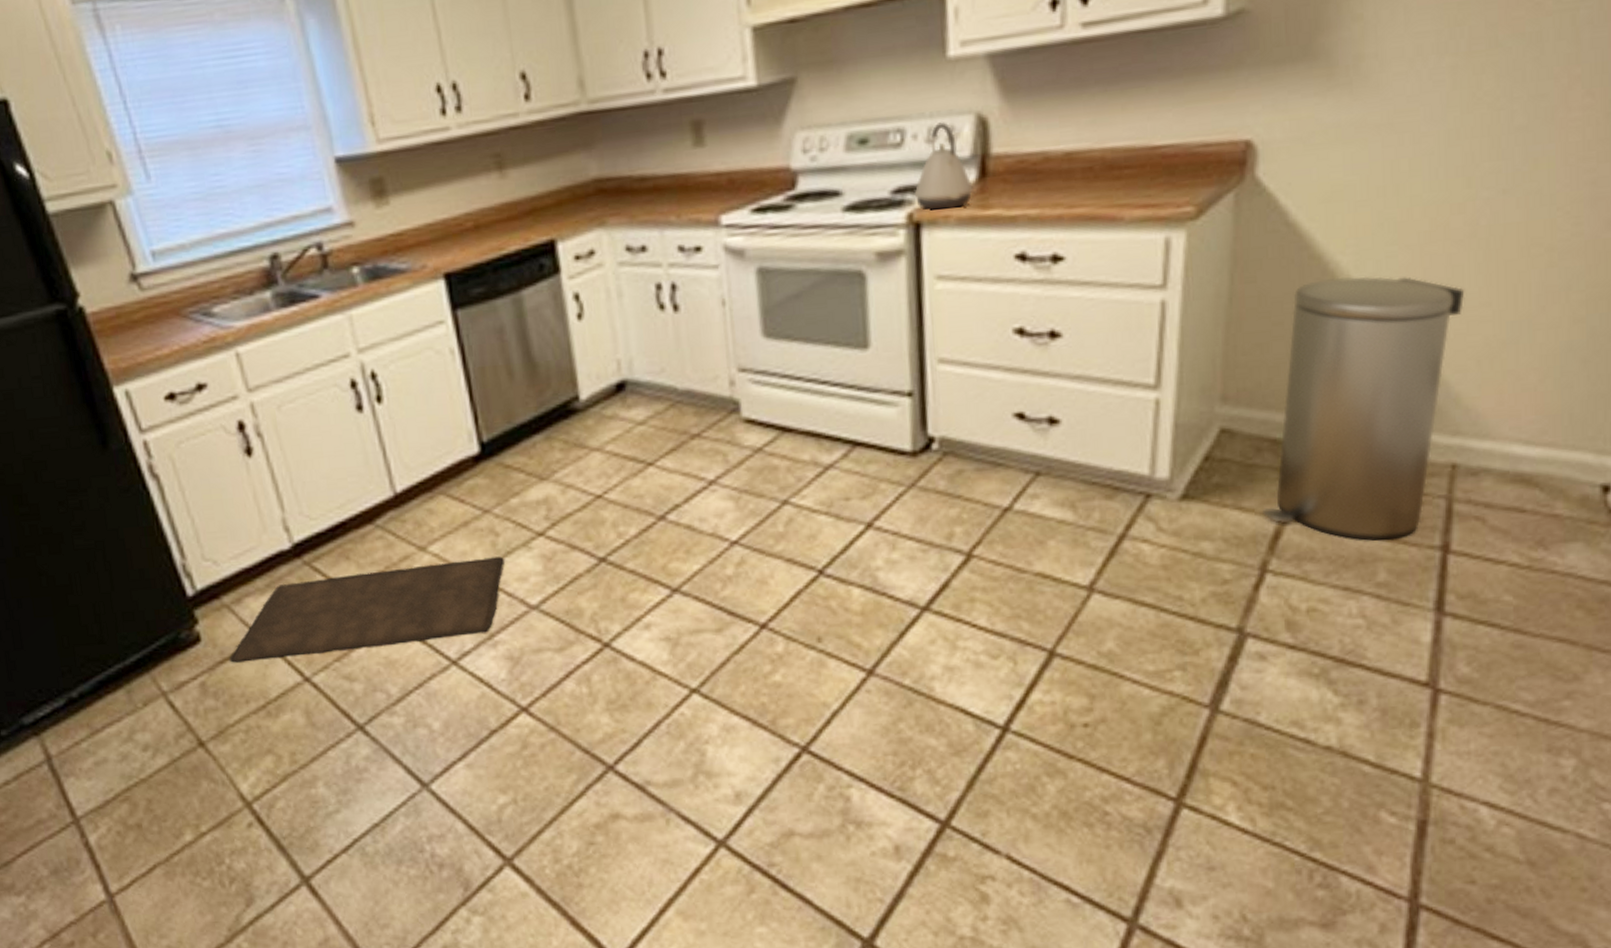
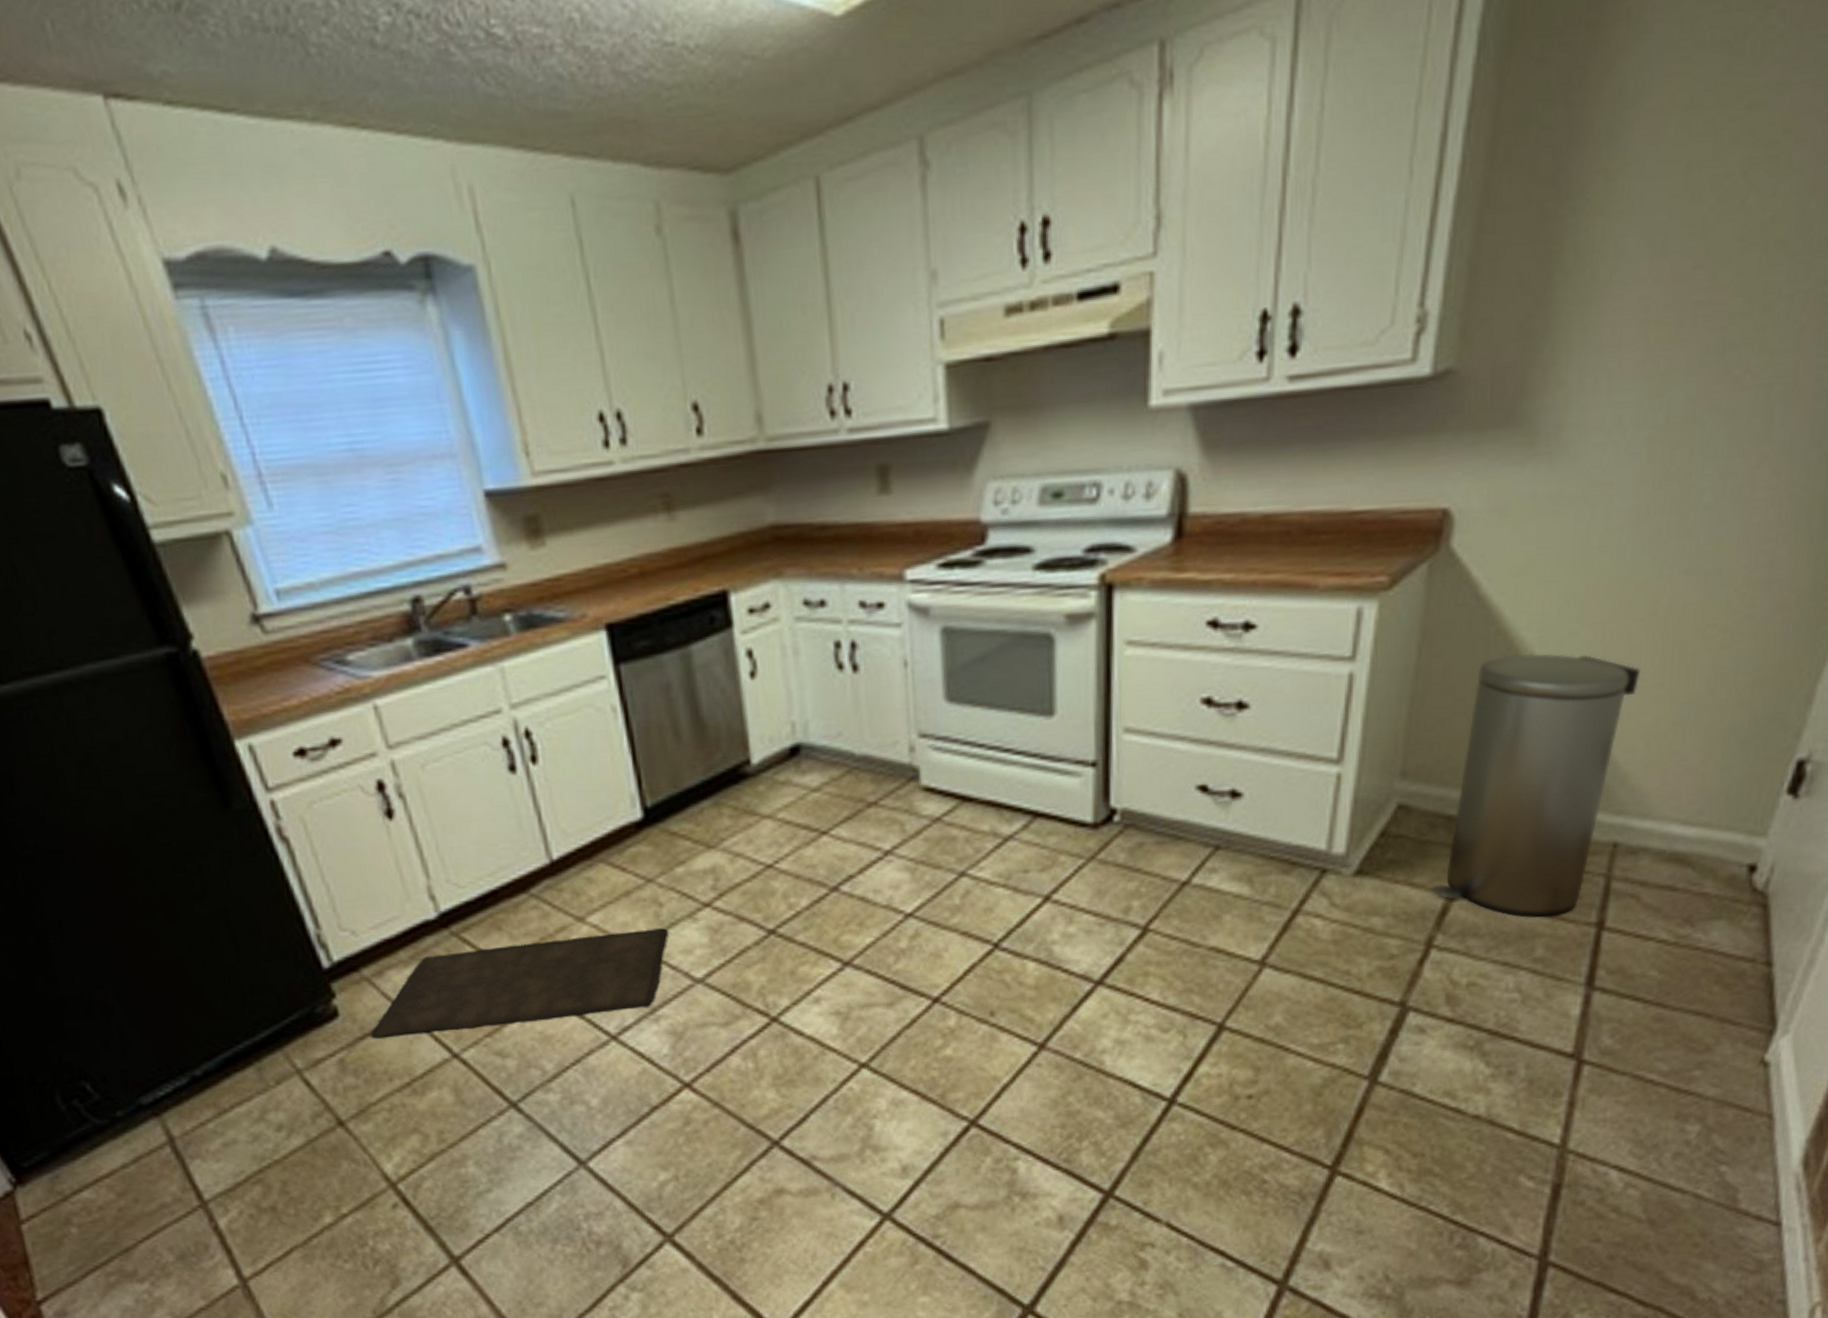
kettle: present [914,122,973,212] -> none [1107,477,1168,573]

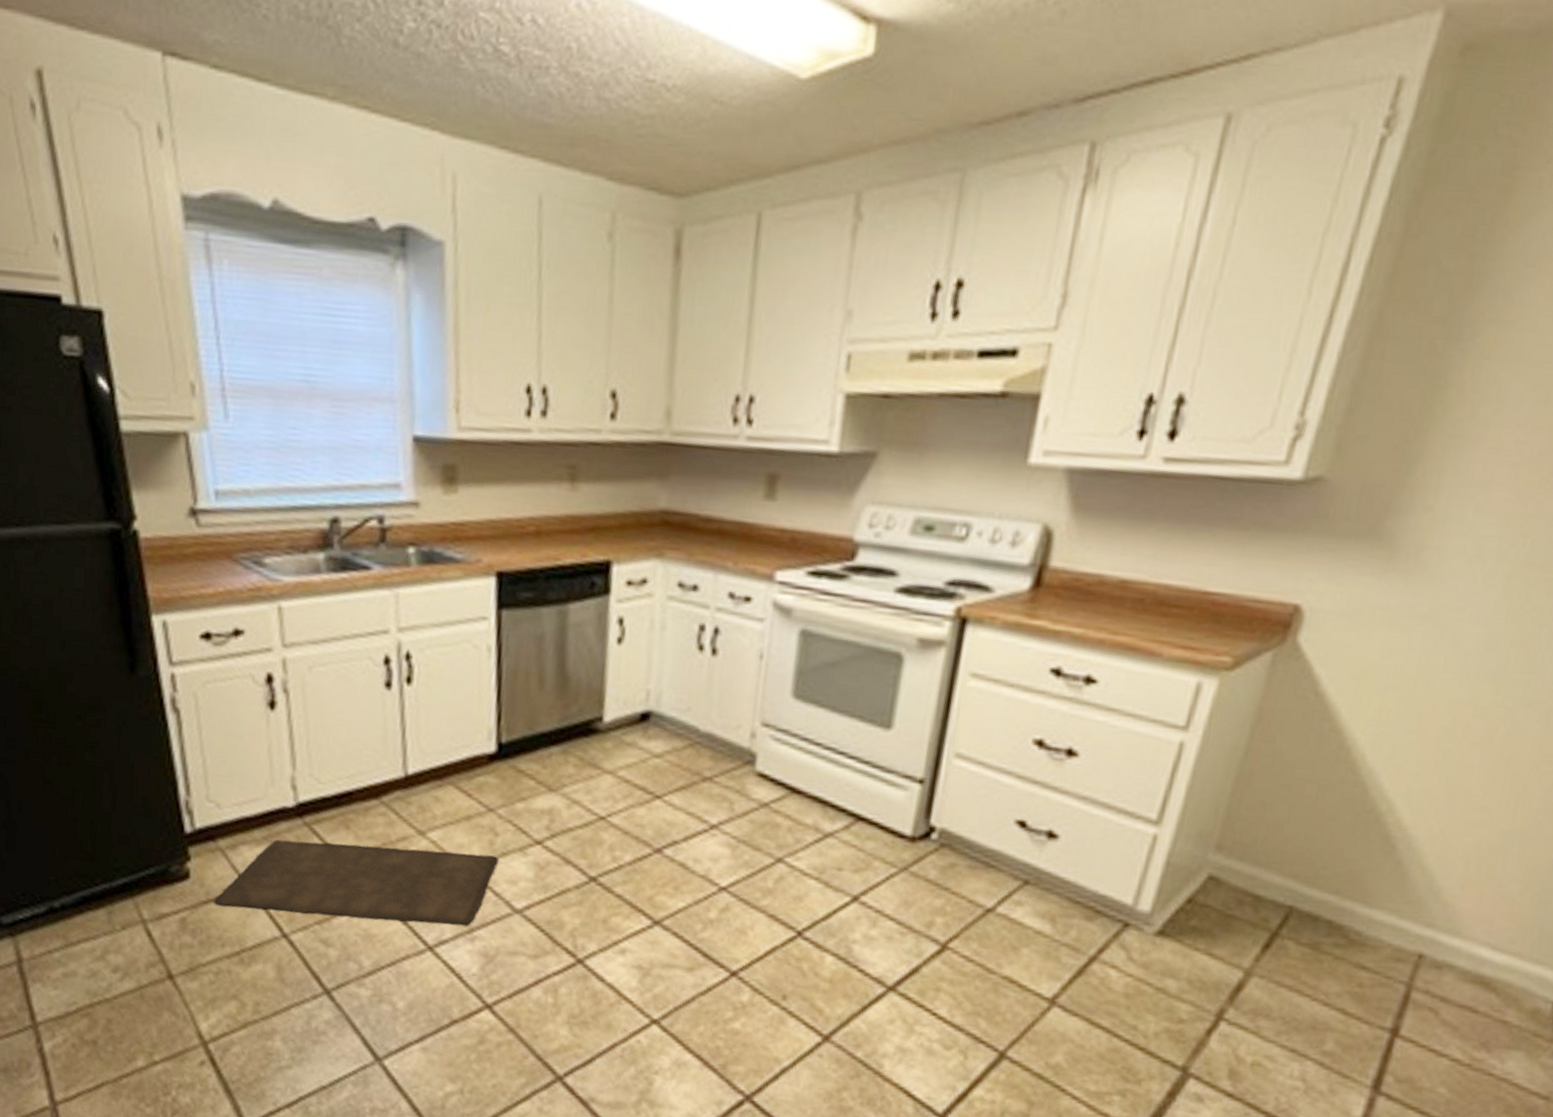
pedal bin: present [1432,653,1641,917] -> none [1230,753,1470,1015]

